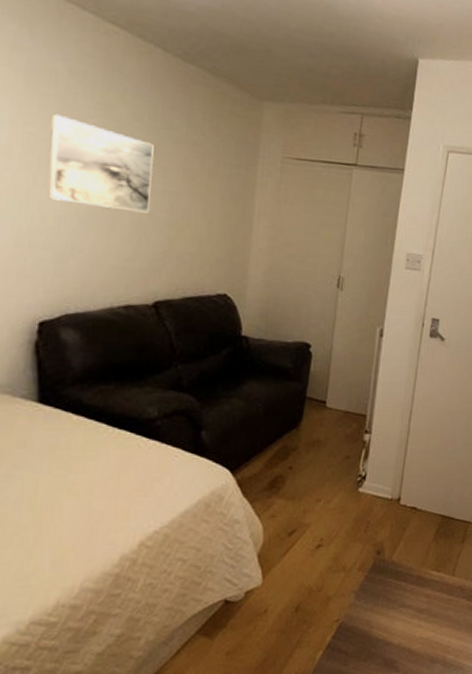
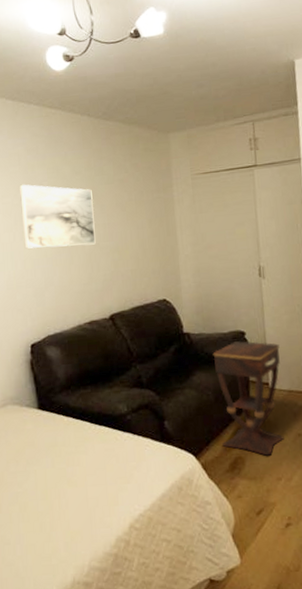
side table: none [264,353,345,476] -> present [213,341,284,456]

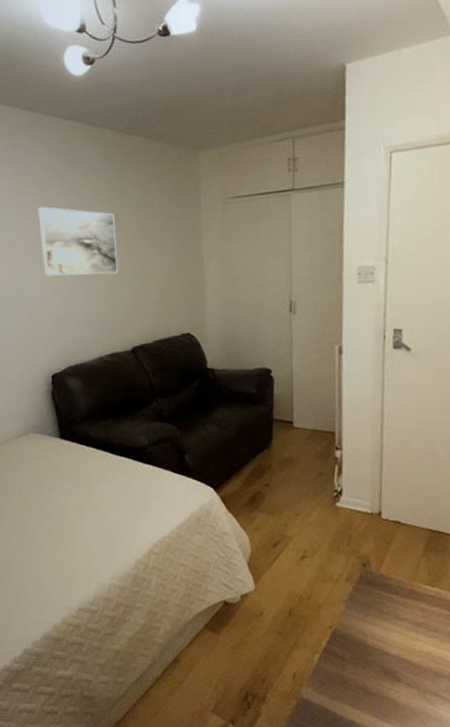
side table: present [213,341,284,456] -> none [236,378,307,492]

